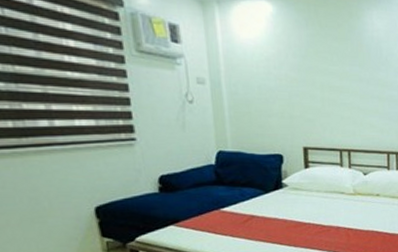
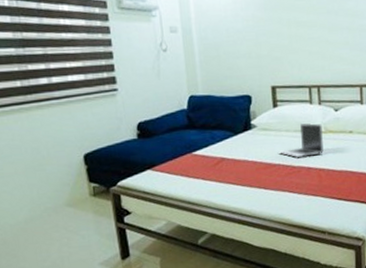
laptop: none [309,184,352,218] -> present [278,122,324,158]

